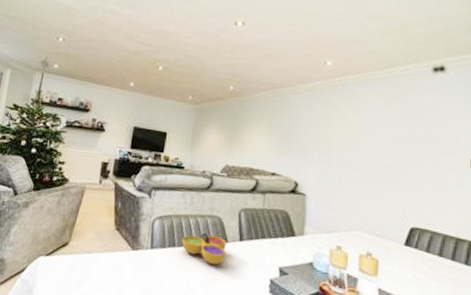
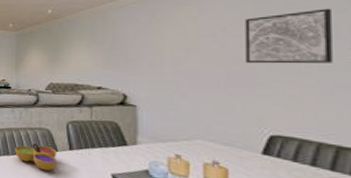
wall art: none [395,115,456,164] -> present [245,8,333,64]

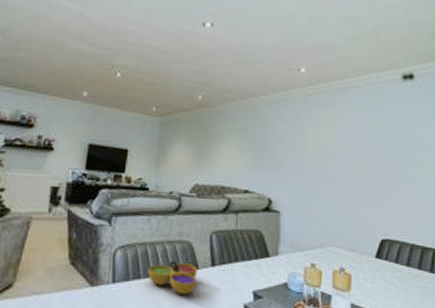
wall art: present [245,8,333,64] -> none [367,124,423,173]

